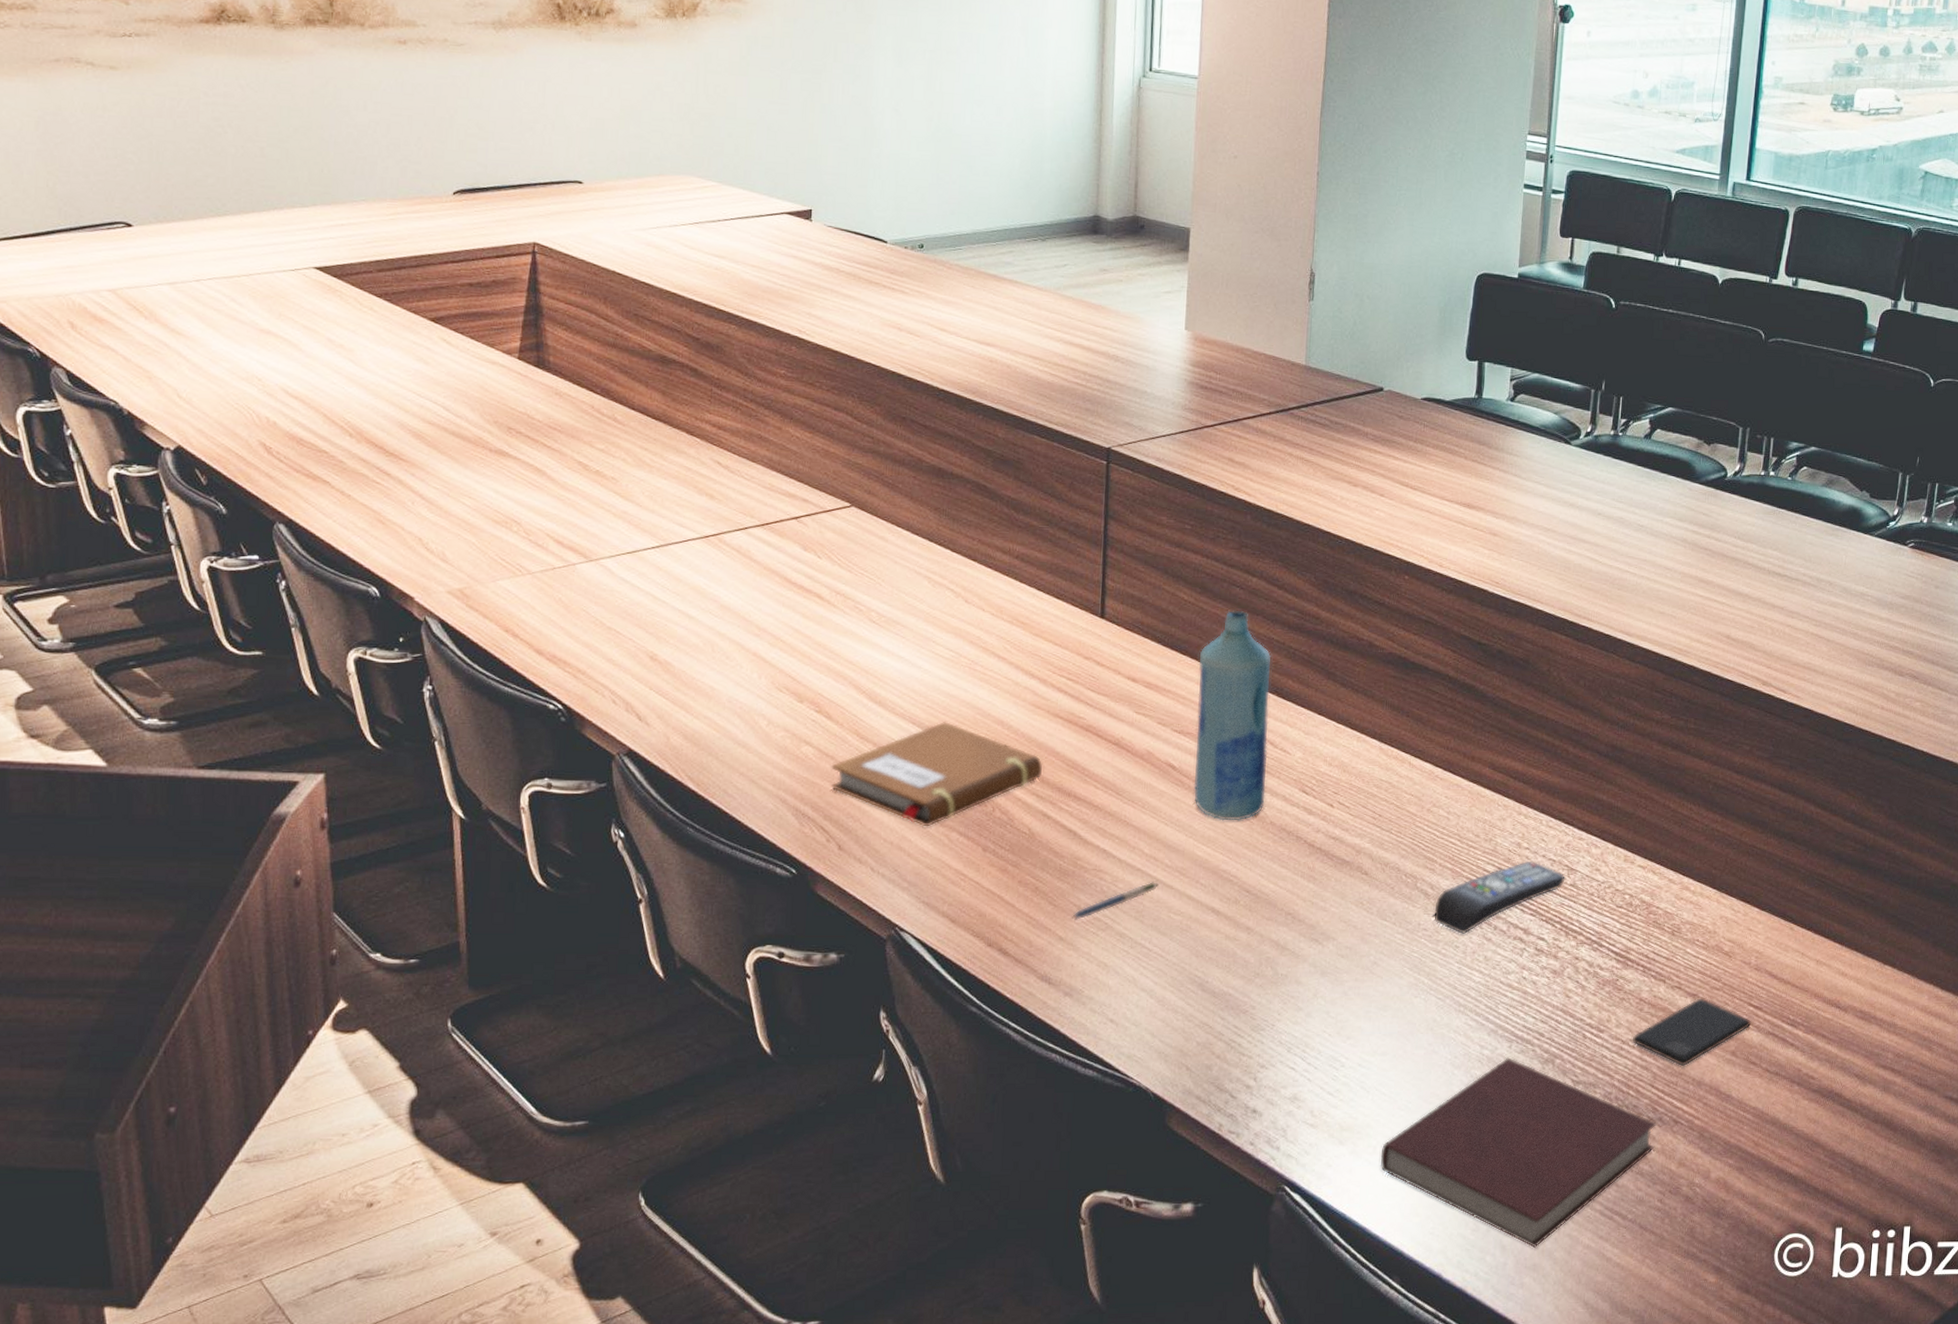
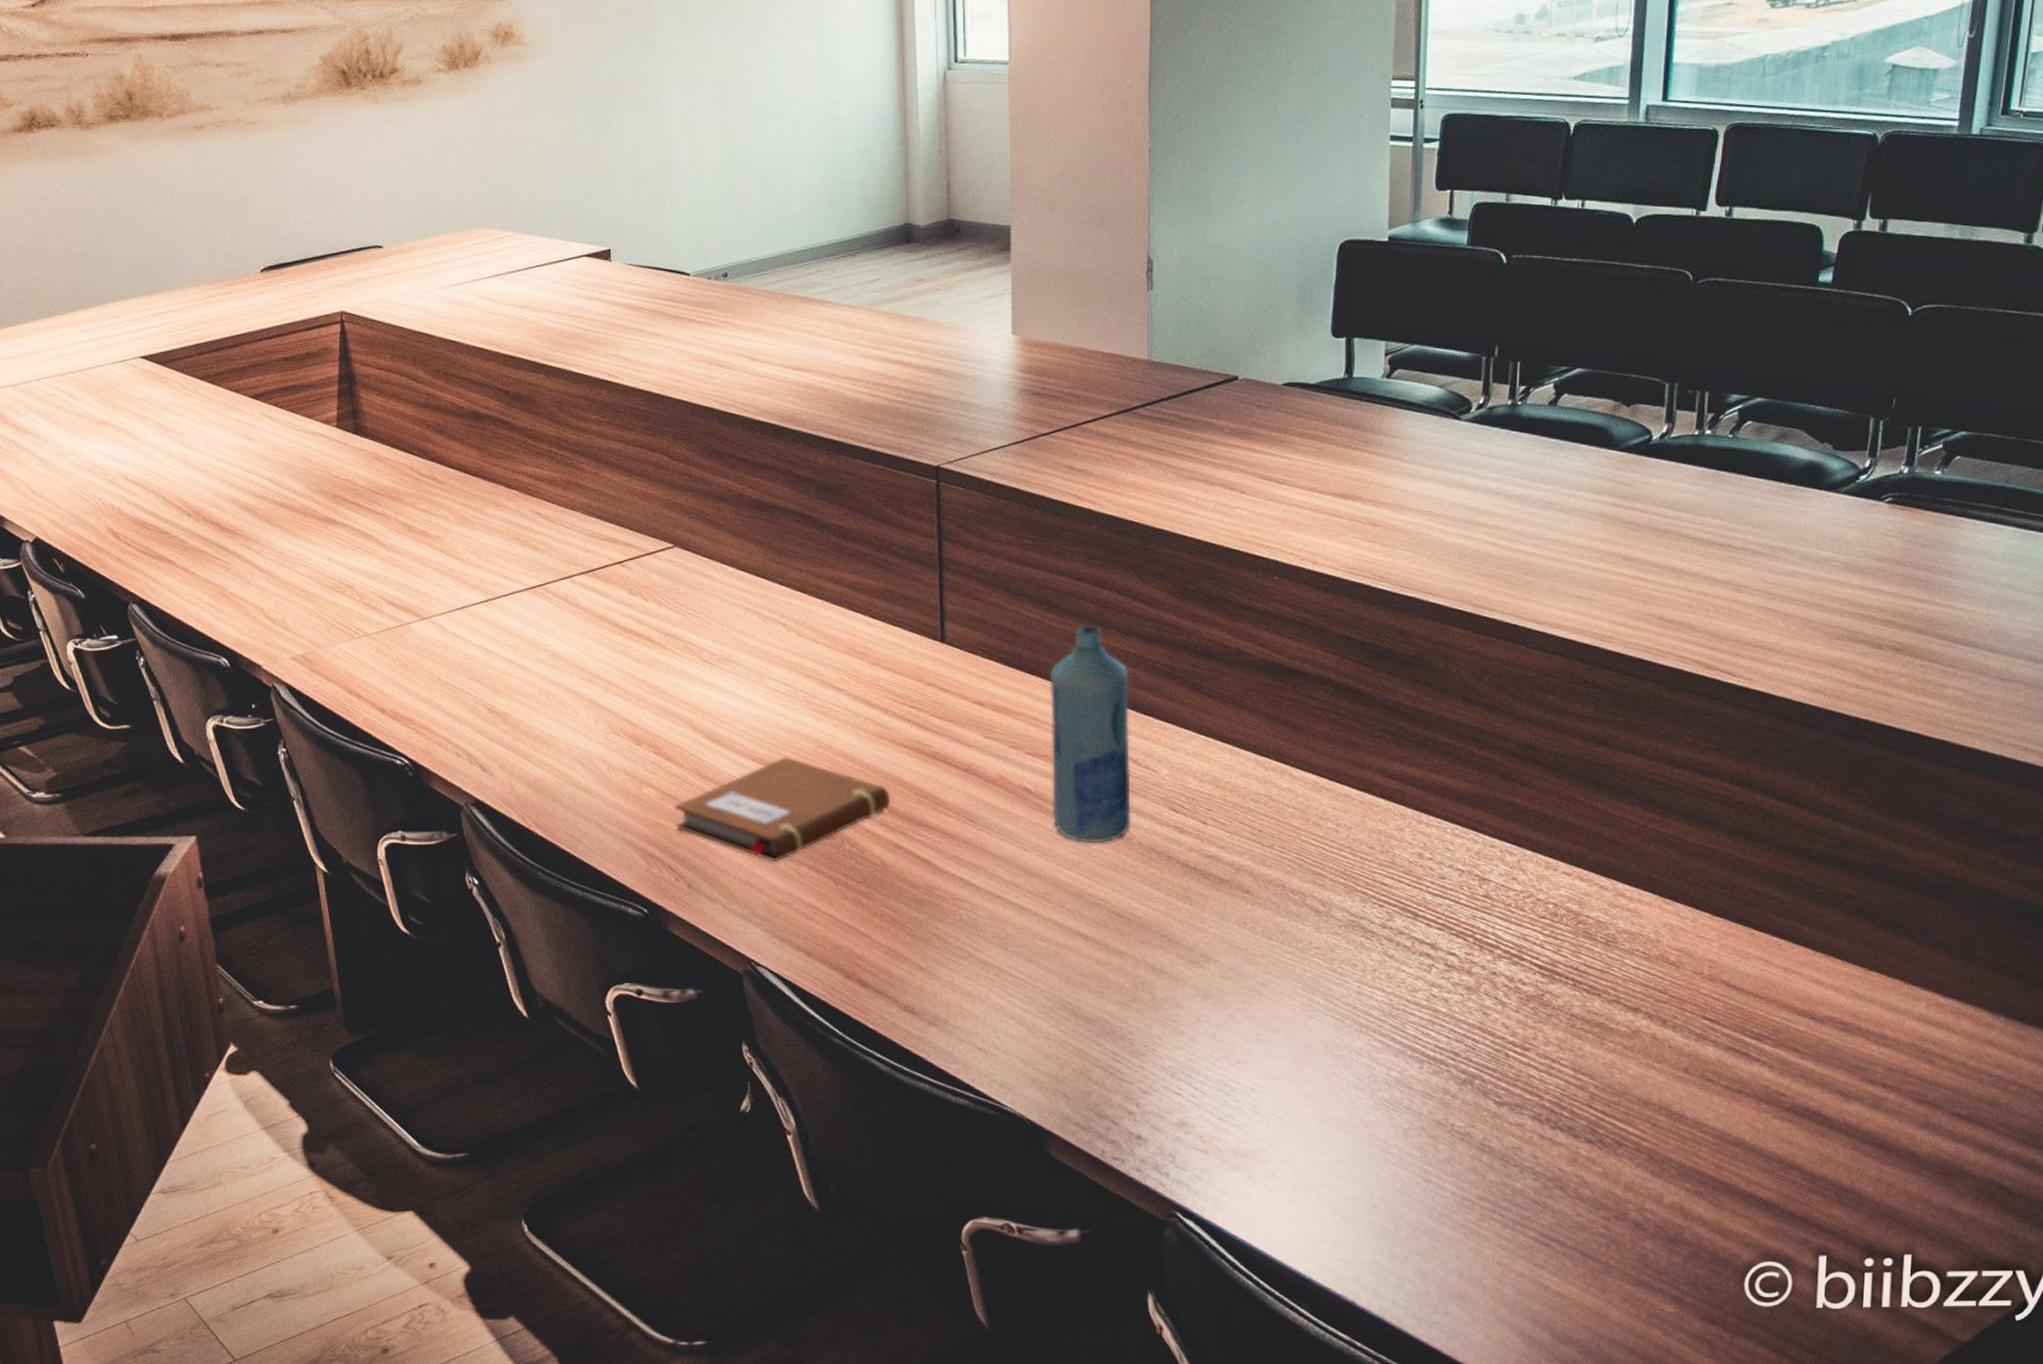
pen: present [1072,882,1159,920] -> none [932,908,1021,950]
notebook: present [1380,1057,1657,1249] -> none [1280,1079,1597,1276]
remote control: present [1434,860,1566,934] -> none [1327,871,1477,951]
smartphone: present [1632,998,1752,1067] -> none [1563,1012,1707,1086]

